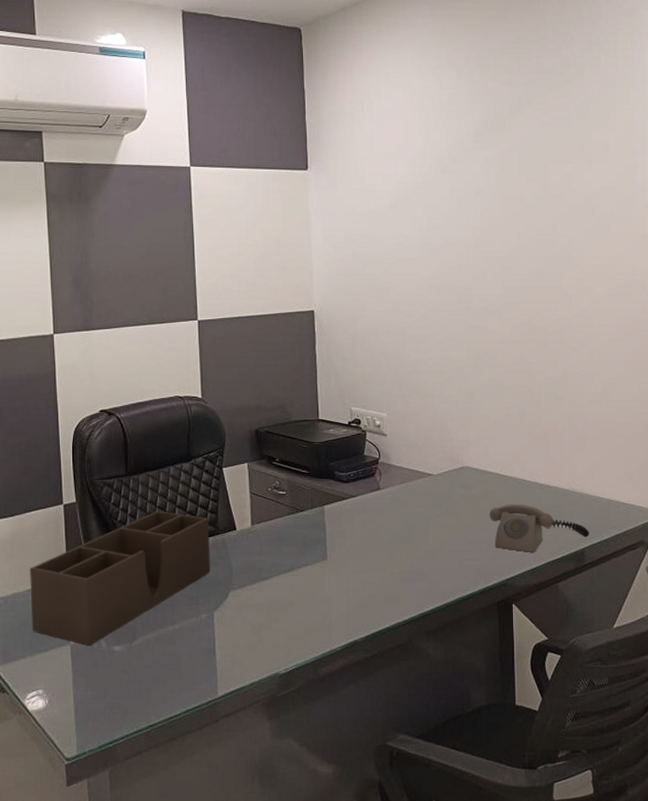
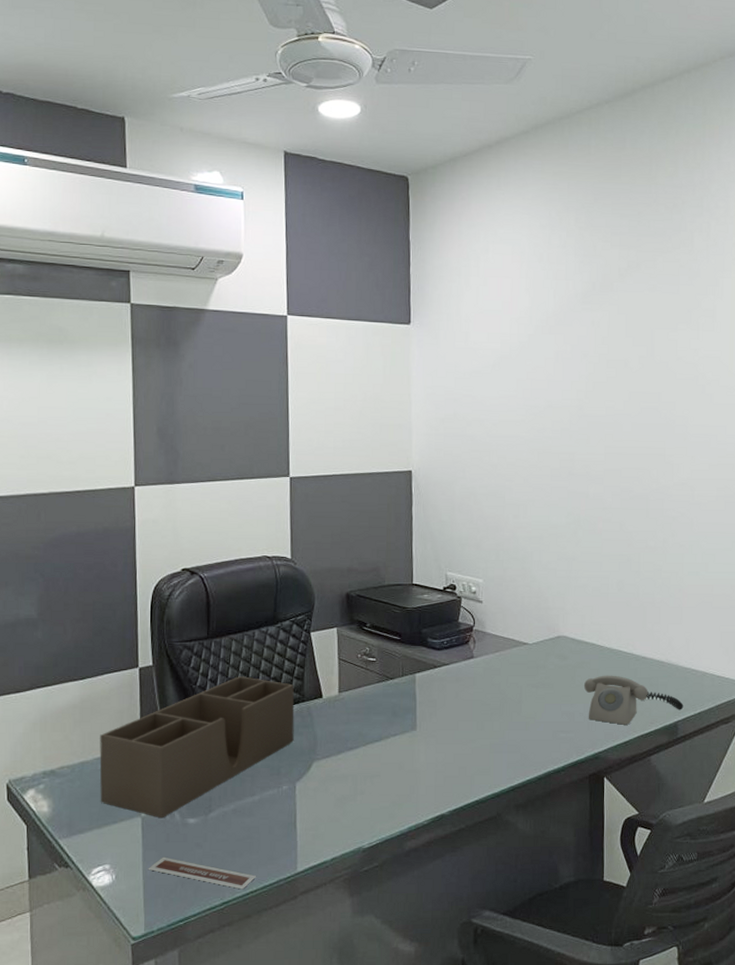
nameplate: none [78,682,179,713] -> present [148,856,256,890]

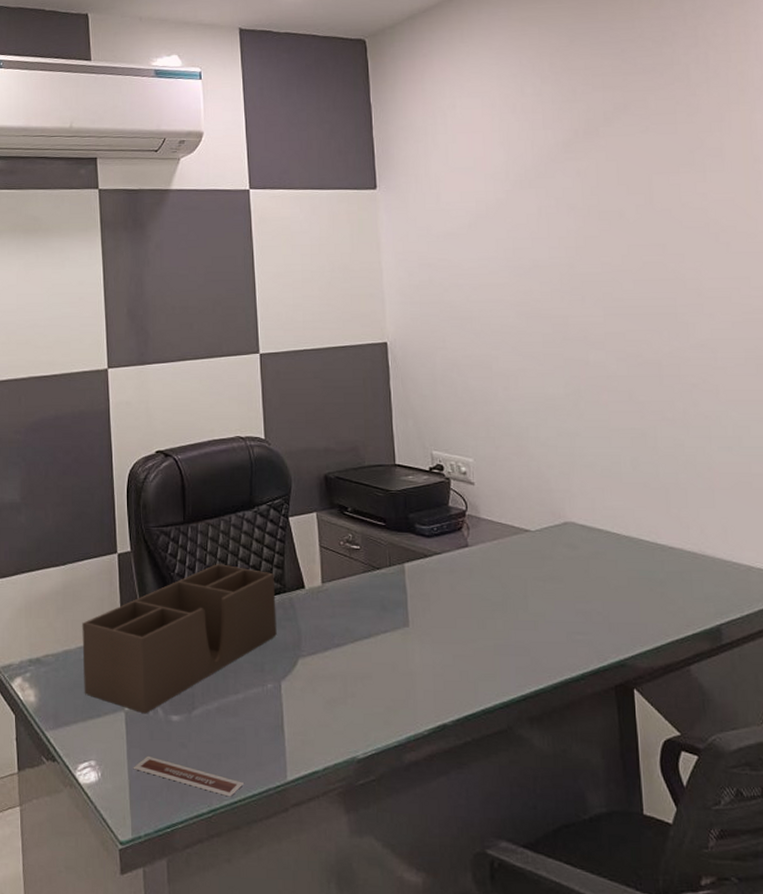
telephone: present [583,675,684,725] -> none [599,568,727,627]

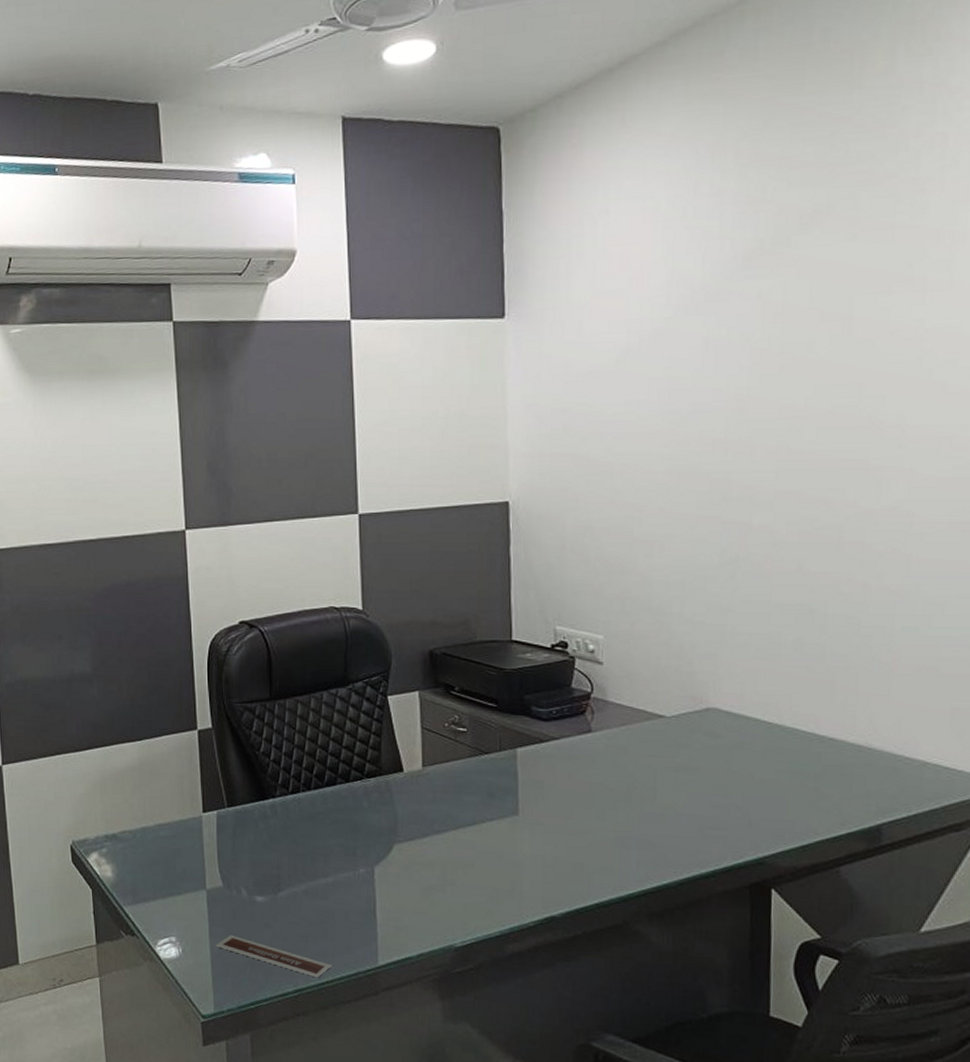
desk organizer: present [82,564,277,714] -> none [160,743,371,894]

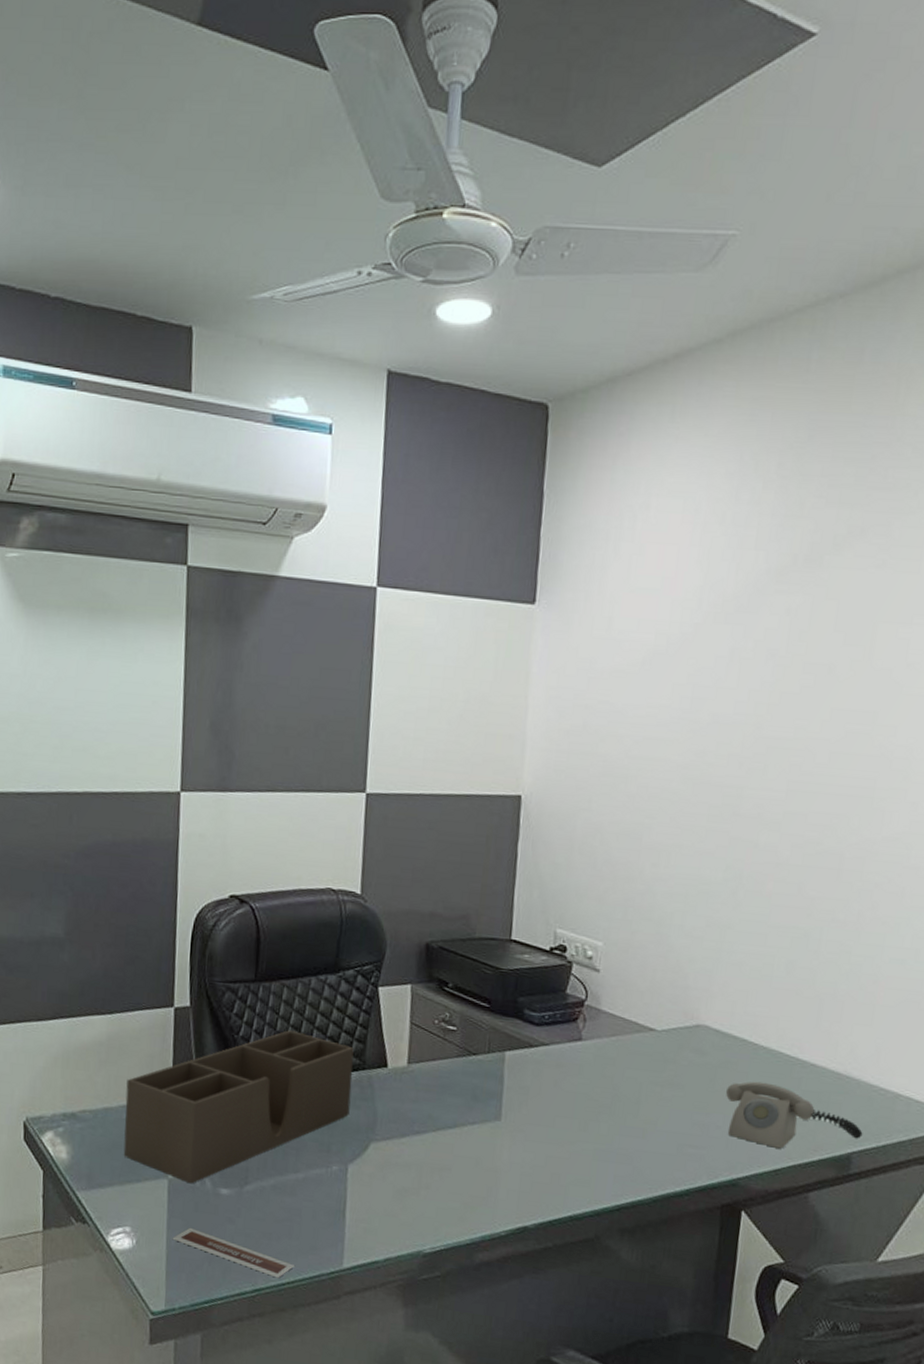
desk organizer: none [160,743,371,894] -> present [123,1030,354,1184]
telephone: none [742,759,891,825] -> present [725,1081,863,1149]

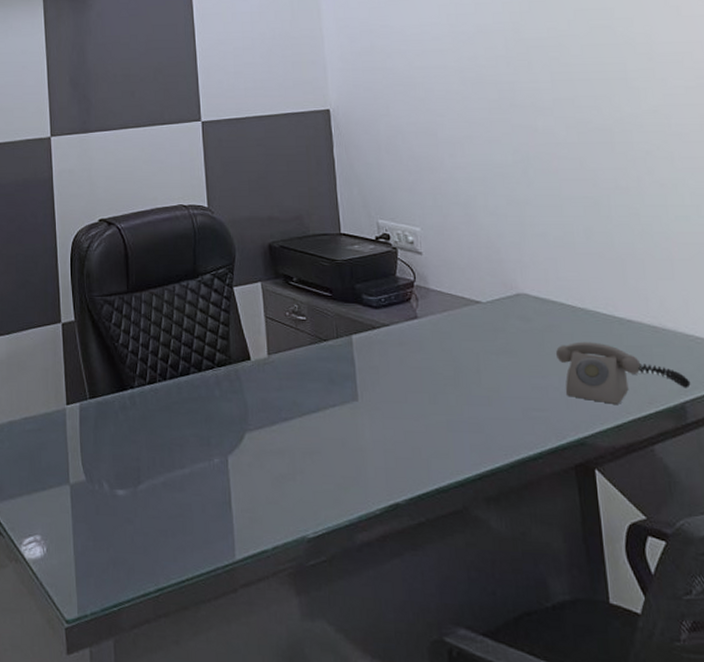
desk organizer: present [123,1030,354,1184] -> none [27,334,223,488]
nameplate: present [172,1227,294,1279] -> none [78,531,191,576]

